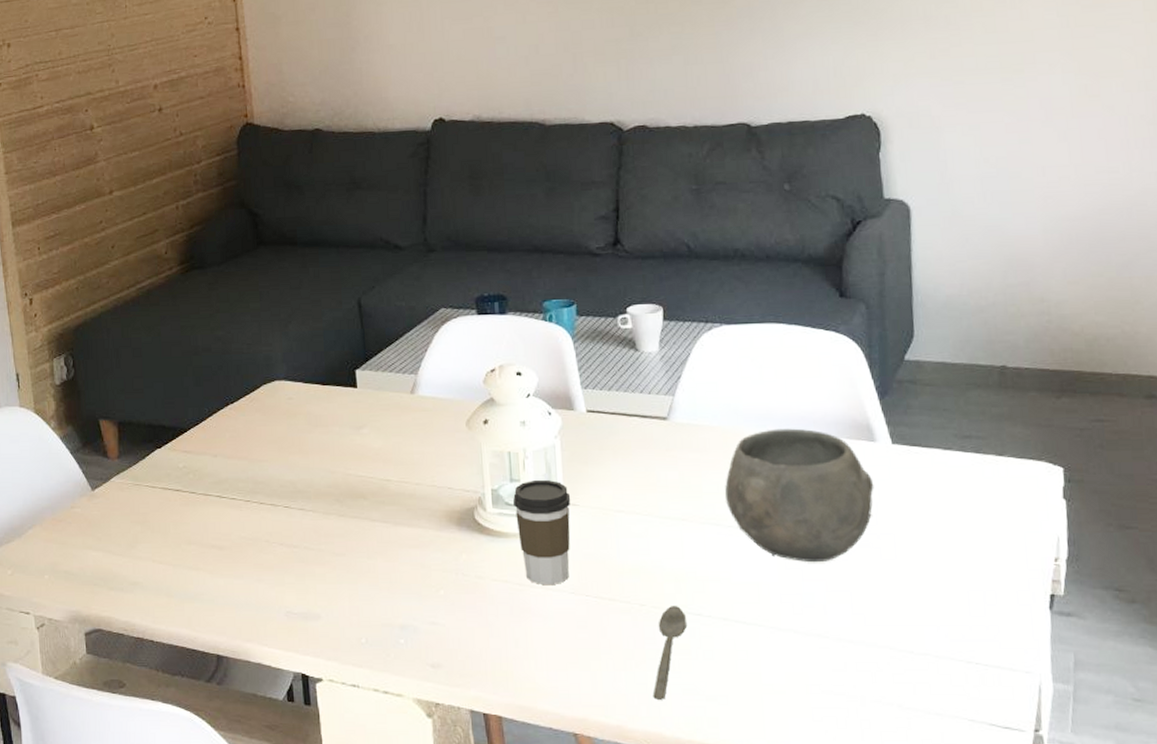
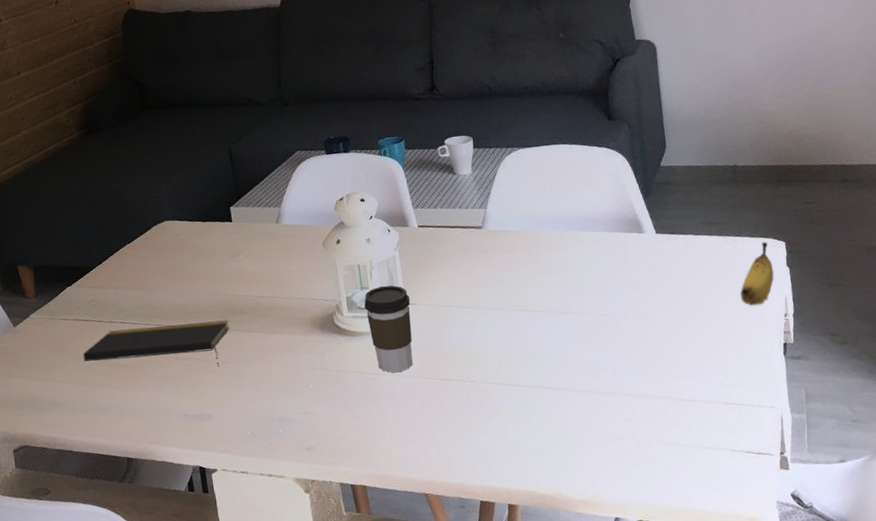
notepad: none [170,503,346,559] -> present [83,320,229,367]
spoon: present [653,606,686,700] -> none [485,380,509,459]
bowl: present [725,428,874,563] -> none [530,227,645,335]
banana: none [998,465,1045,544] -> present [740,242,774,306]

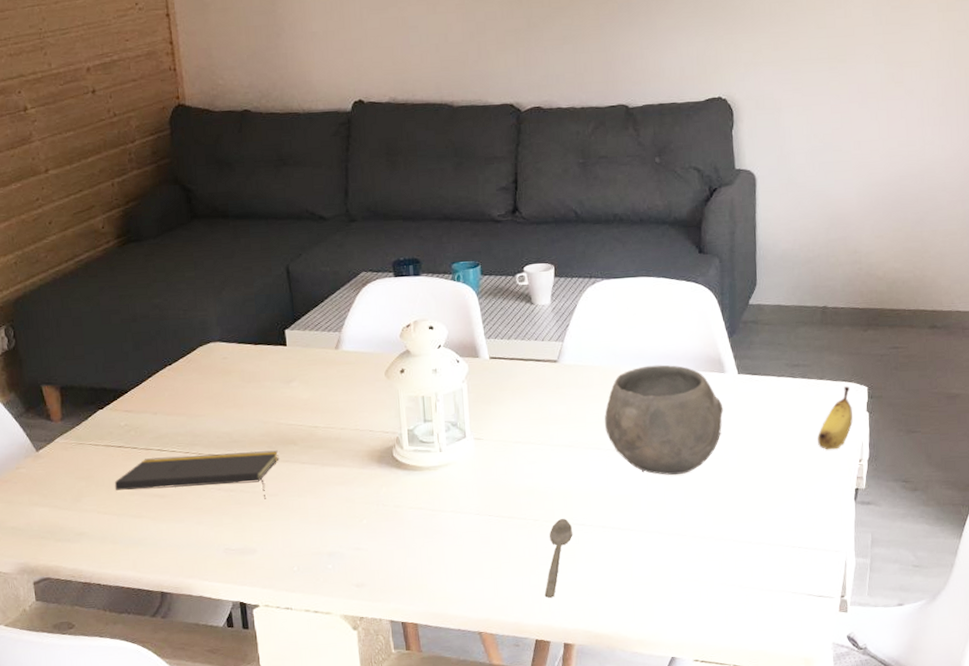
coffee cup: present [364,285,413,373] -> none [427,418,476,509]
spoon: none [485,380,509,459] -> present [544,519,572,598]
bowl: none [530,227,645,335] -> present [605,365,724,476]

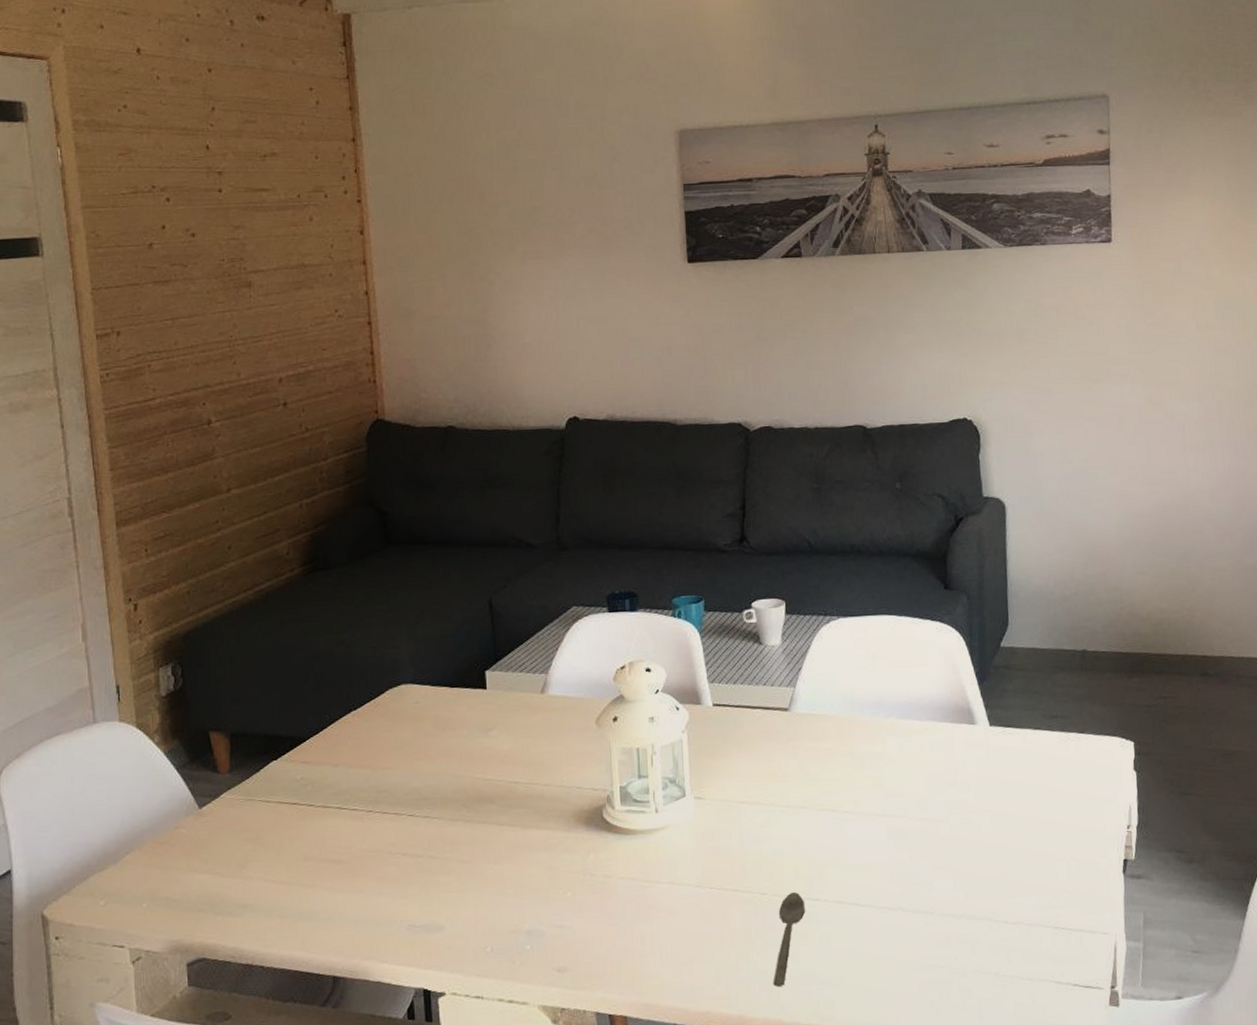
notepad: present [114,450,278,499] -> none [285,809,473,867]
bowl: present [605,365,724,476] -> none [841,714,974,843]
banana: present [818,386,853,450] -> none [1080,741,1119,815]

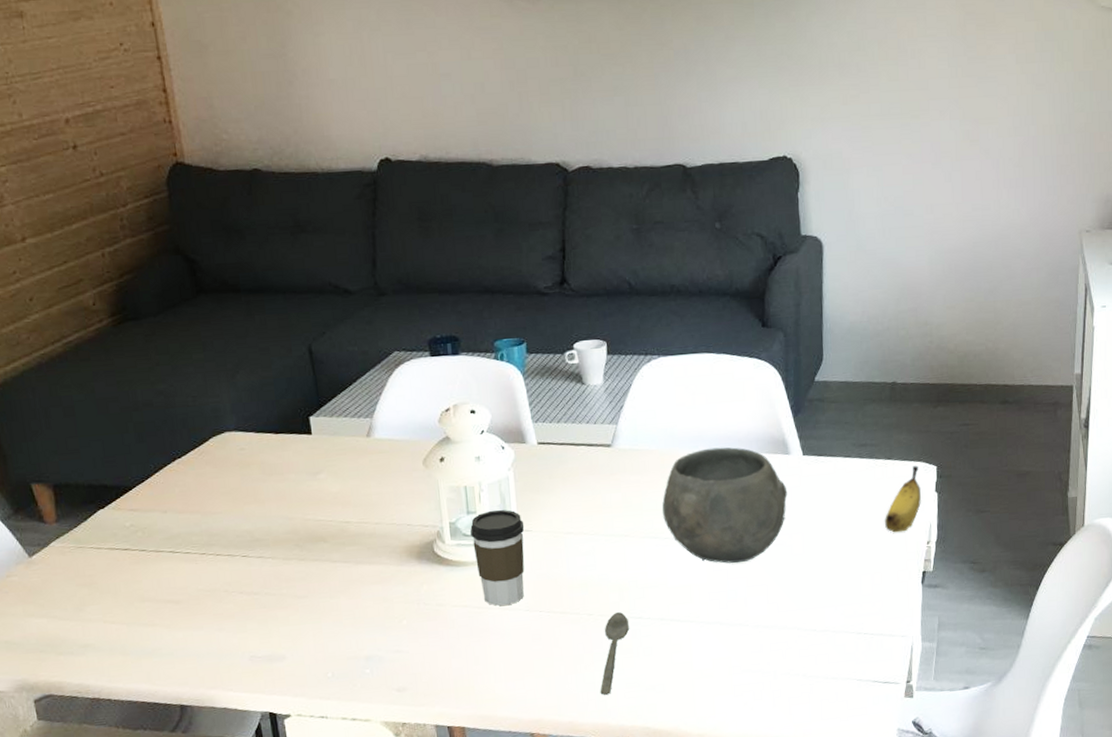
coffee cup: none [641,774,697,880] -> present [470,509,525,606]
bowl: none [841,714,974,843] -> present [662,447,788,564]
banana: none [1080,741,1119,815] -> present [885,465,921,533]

